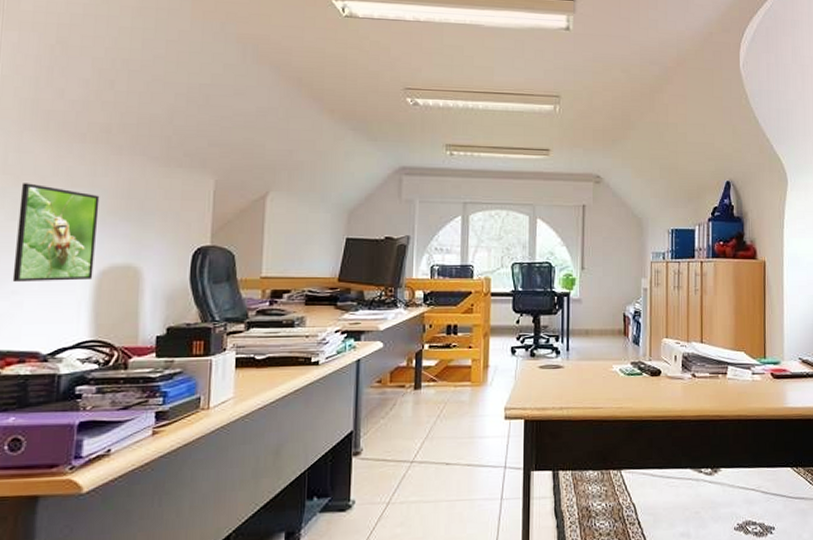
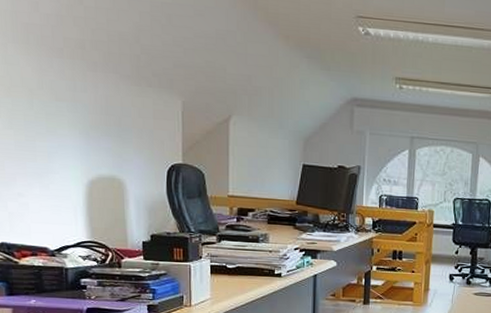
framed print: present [12,183,100,283] -> none [13,94,84,188]

